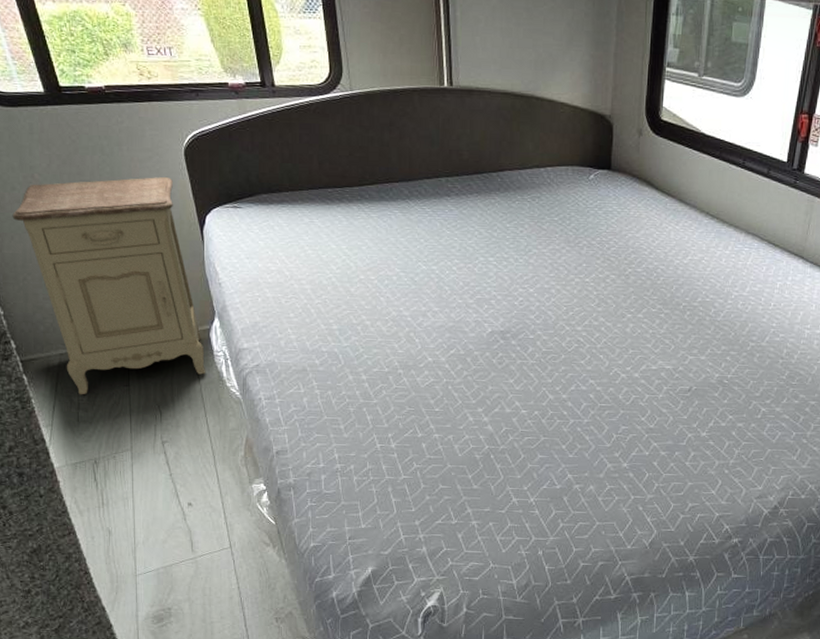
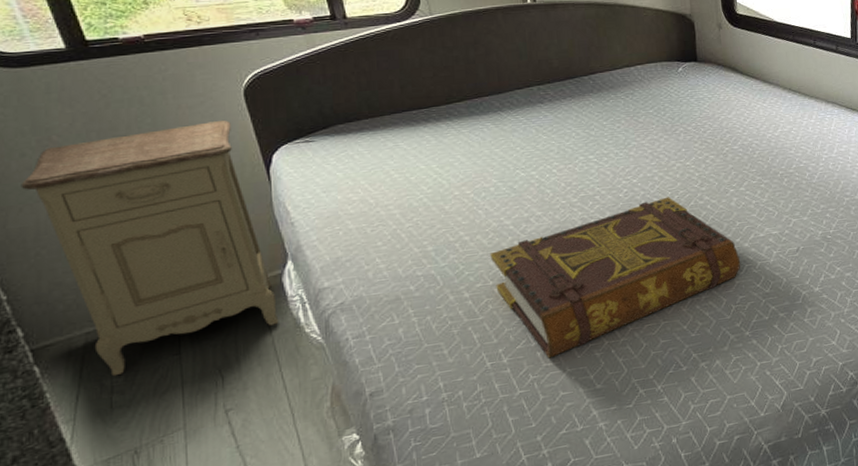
book: none [387,312,628,451] -> present [489,197,741,359]

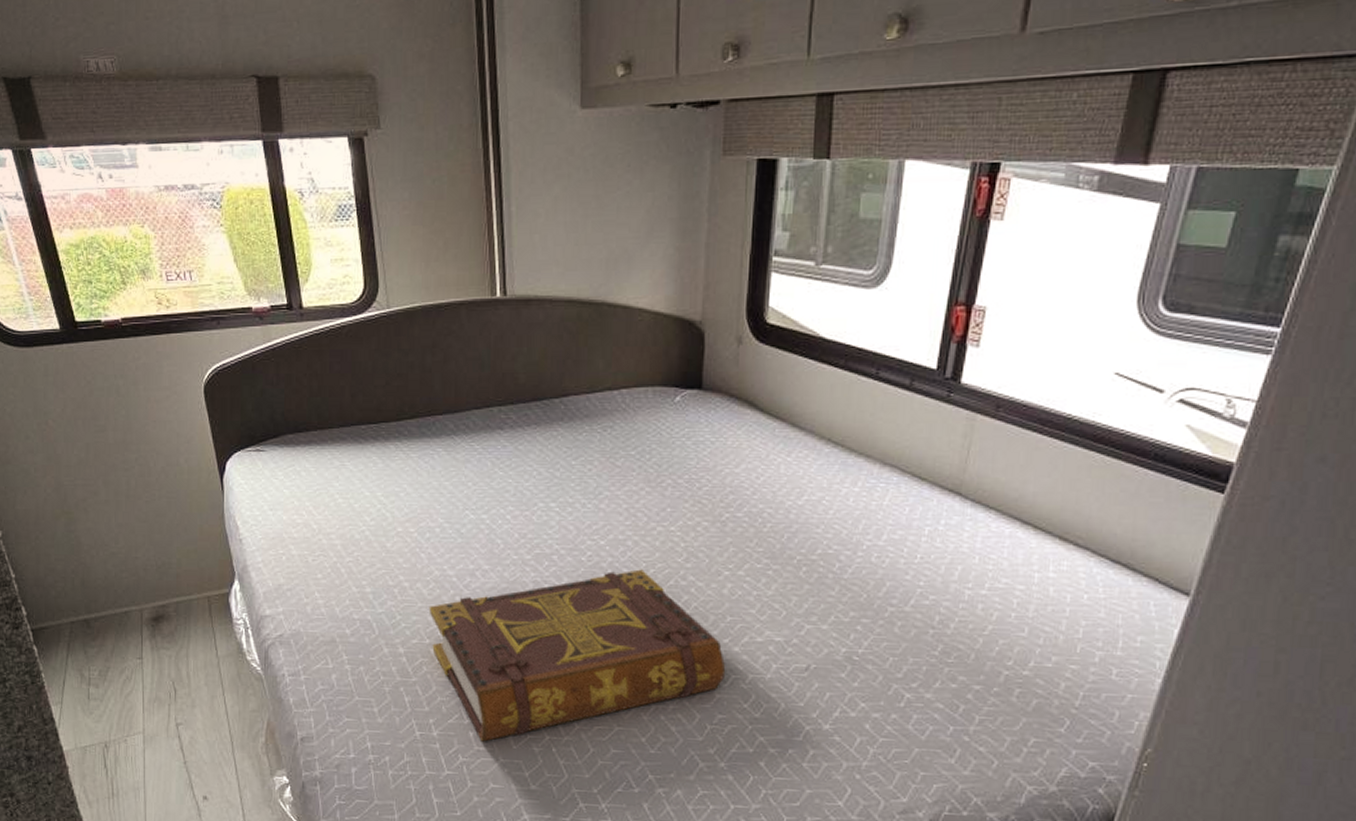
nightstand: present [21,119,279,377] -> none [25,418,225,669]

